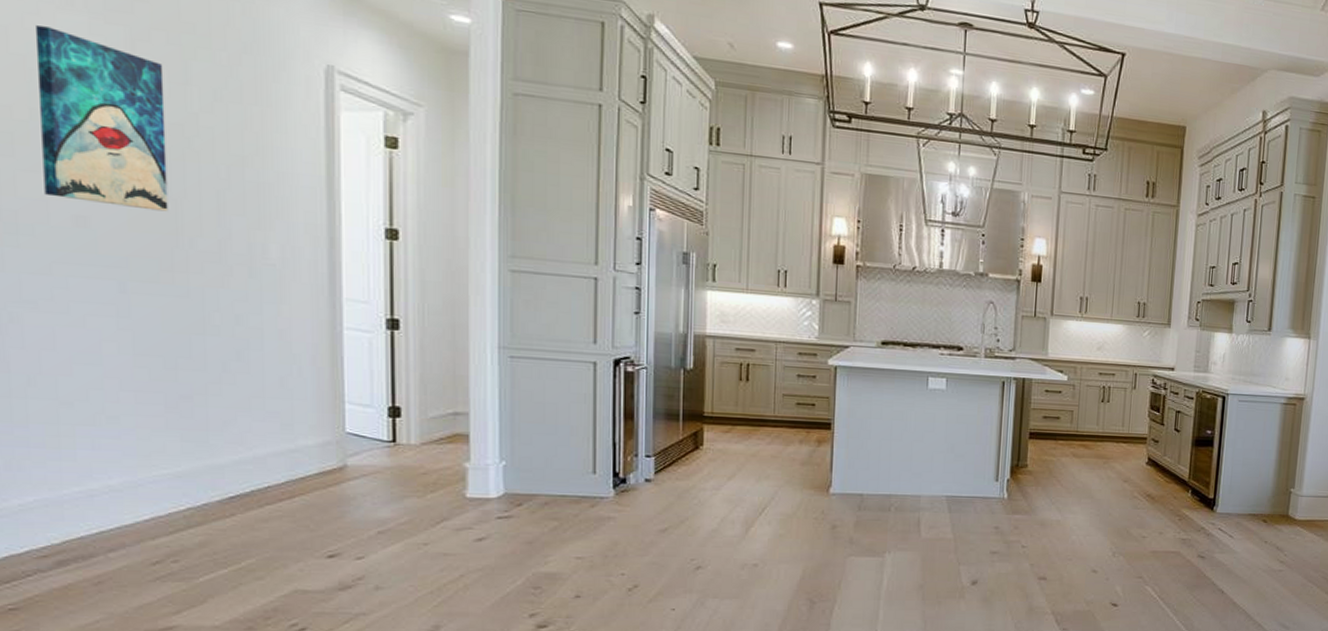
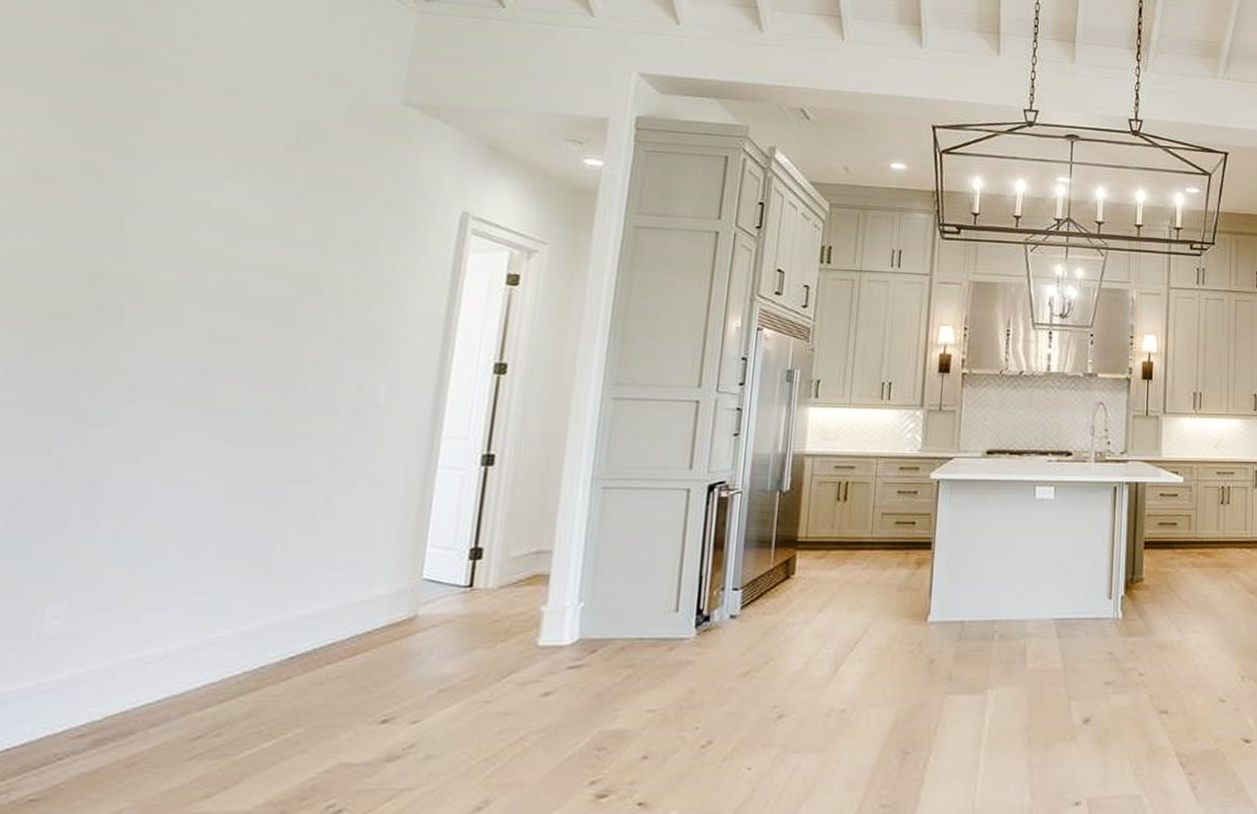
wall art: present [34,25,169,212] -> none [173,193,311,359]

